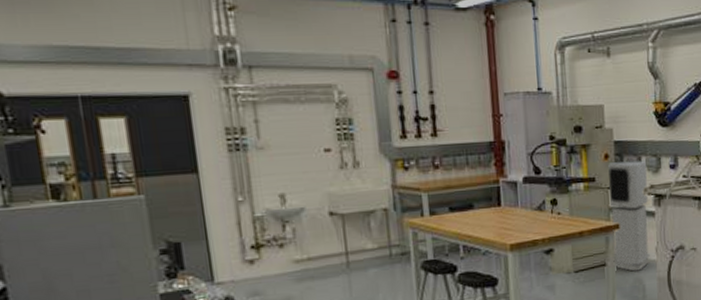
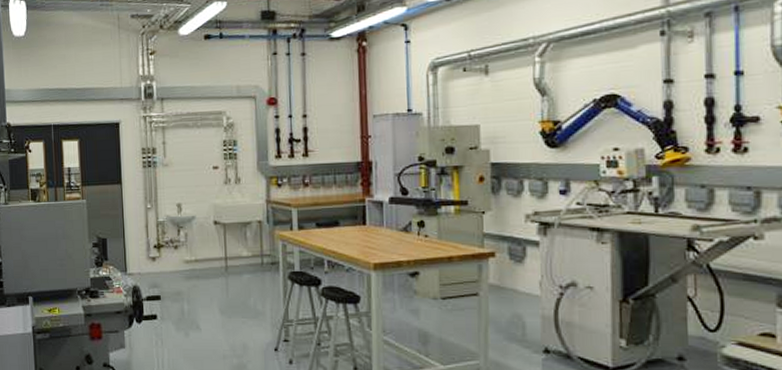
air purifier: present [608,160,650,272] -> none [483,184,532,305]

